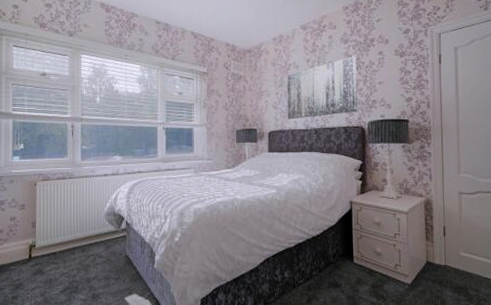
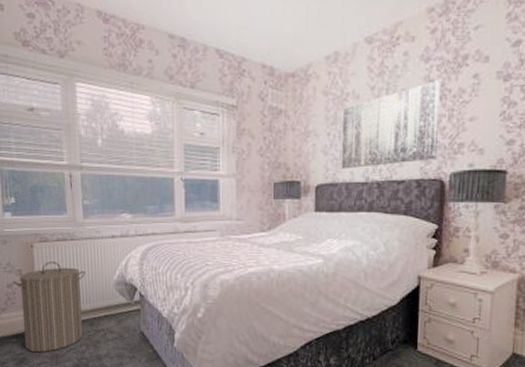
laundry hamper: none [15,197,80,278] -> present [12,262,85,353]

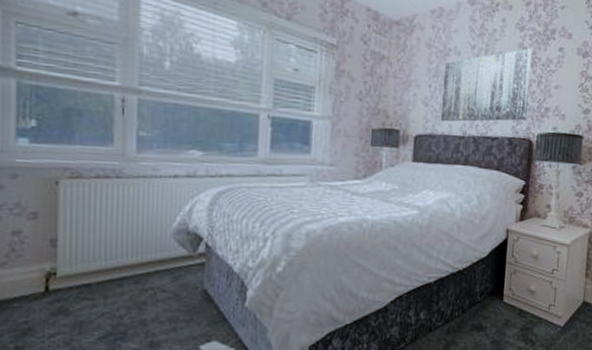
laundry hamper: present [12,262,85,353] -> none [20,203,133,320]

